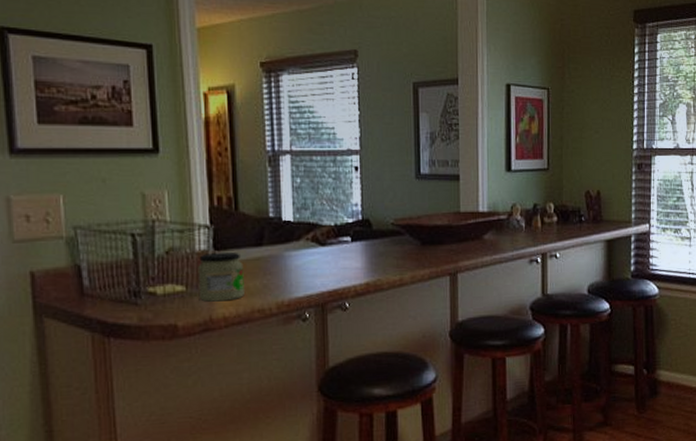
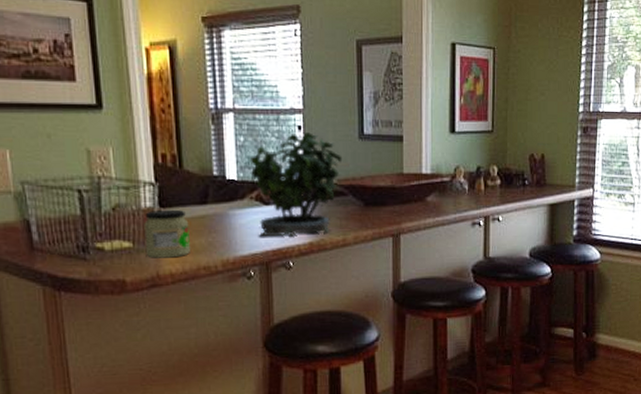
potted plant: none [306,168,399,278] -> present [249,127,343,237]

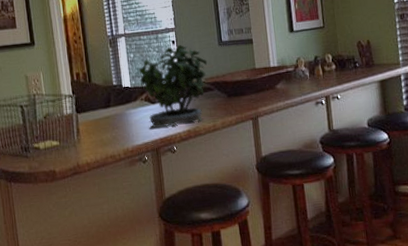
jar: present [144,209,190,258] -> none [66,113,100,152]

